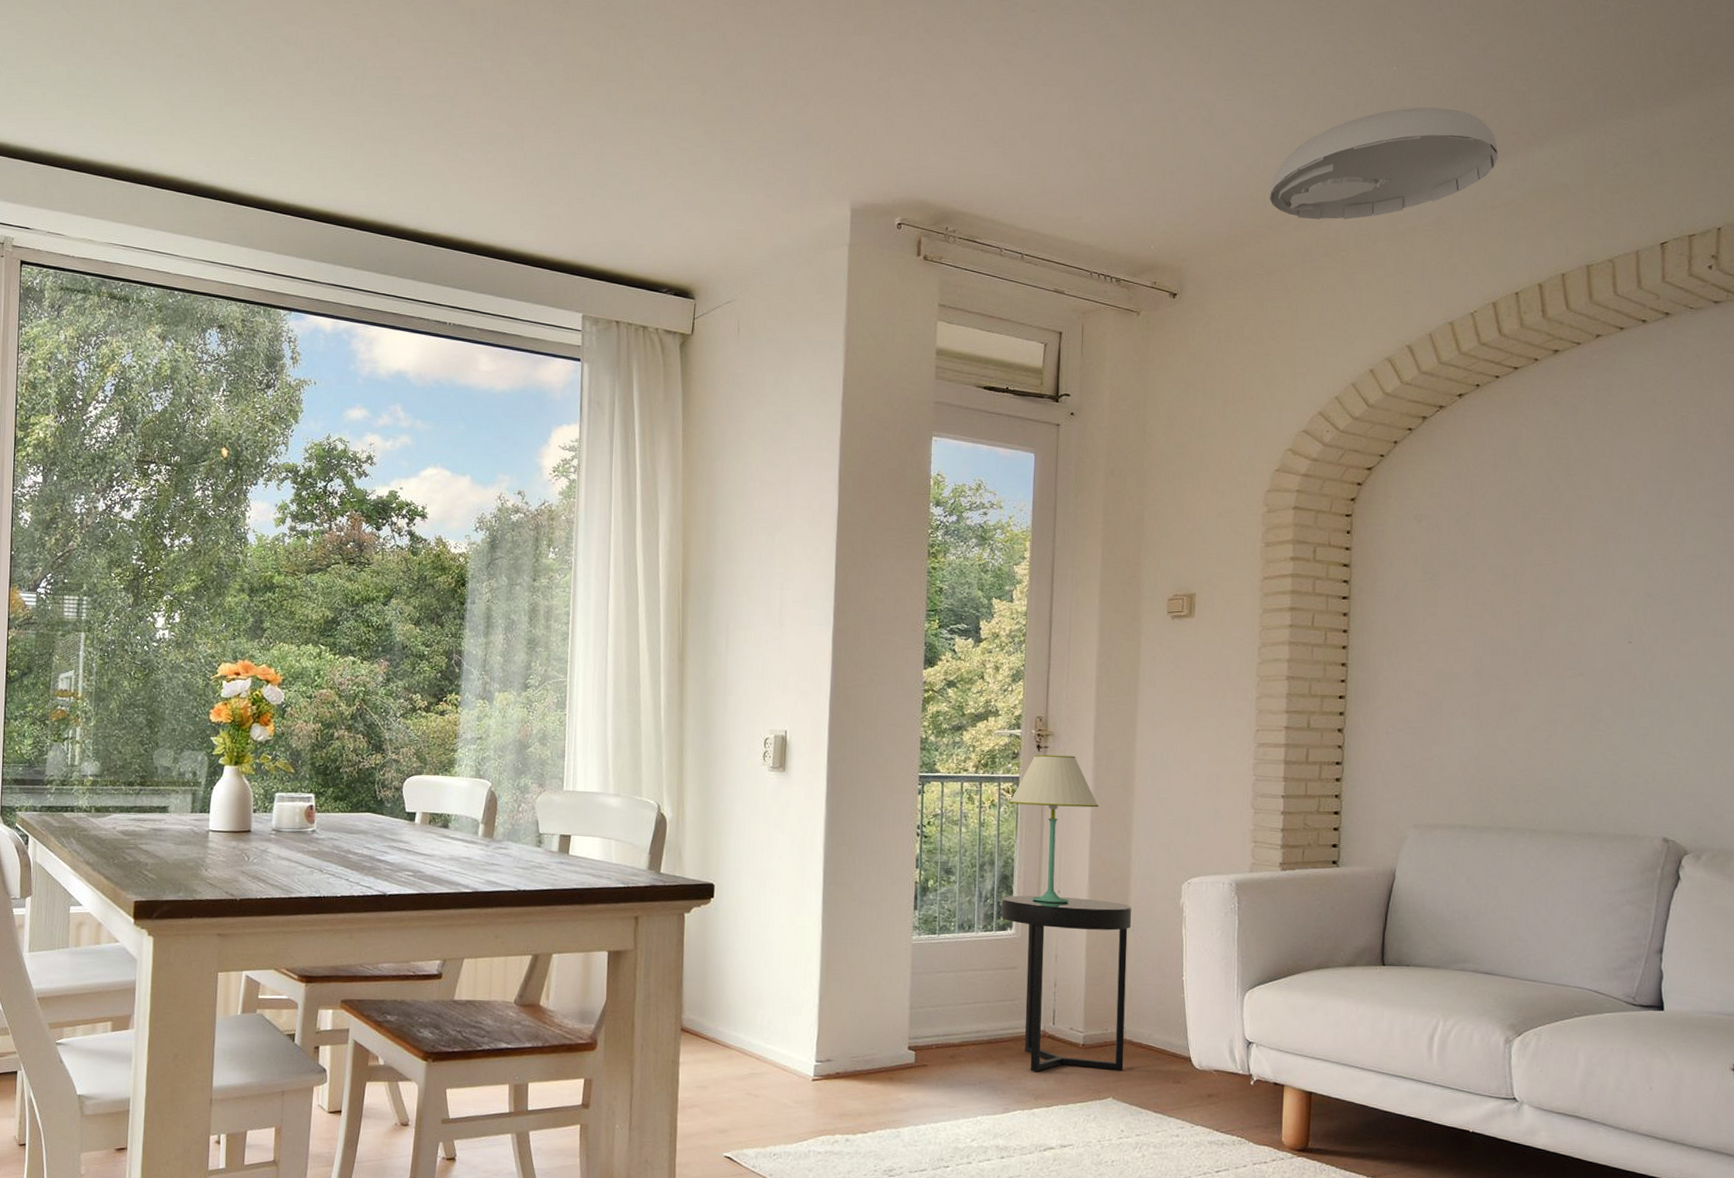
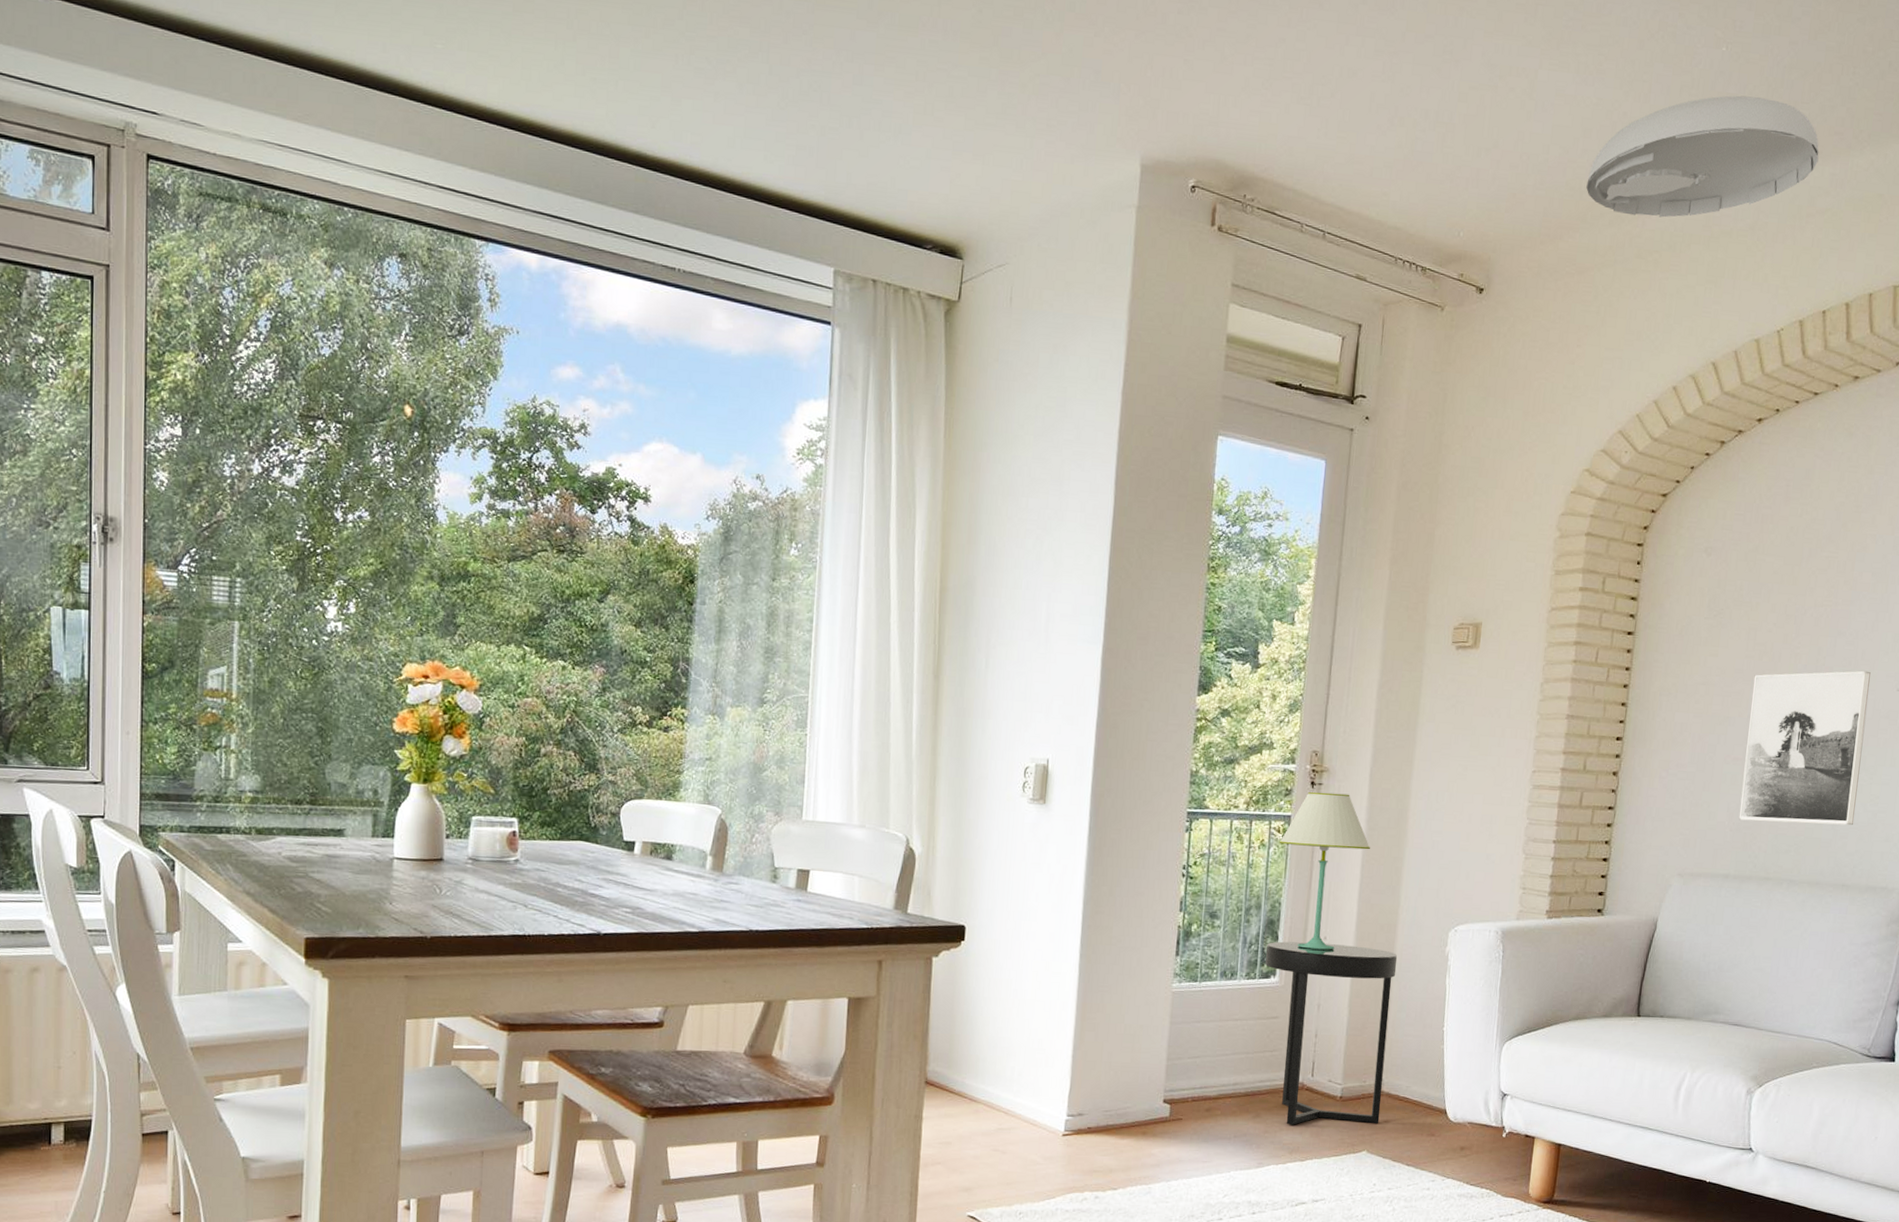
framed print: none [1472,625,1599,775] -> present [1738,670,1871,826]

